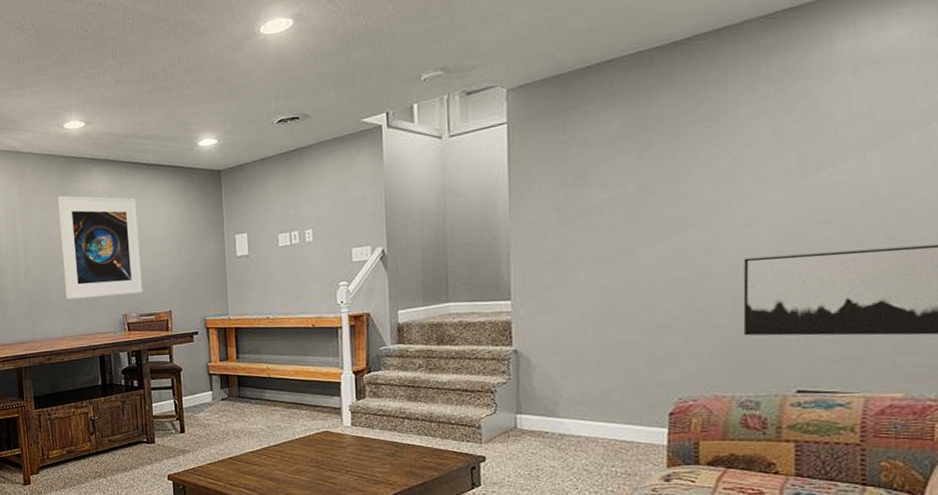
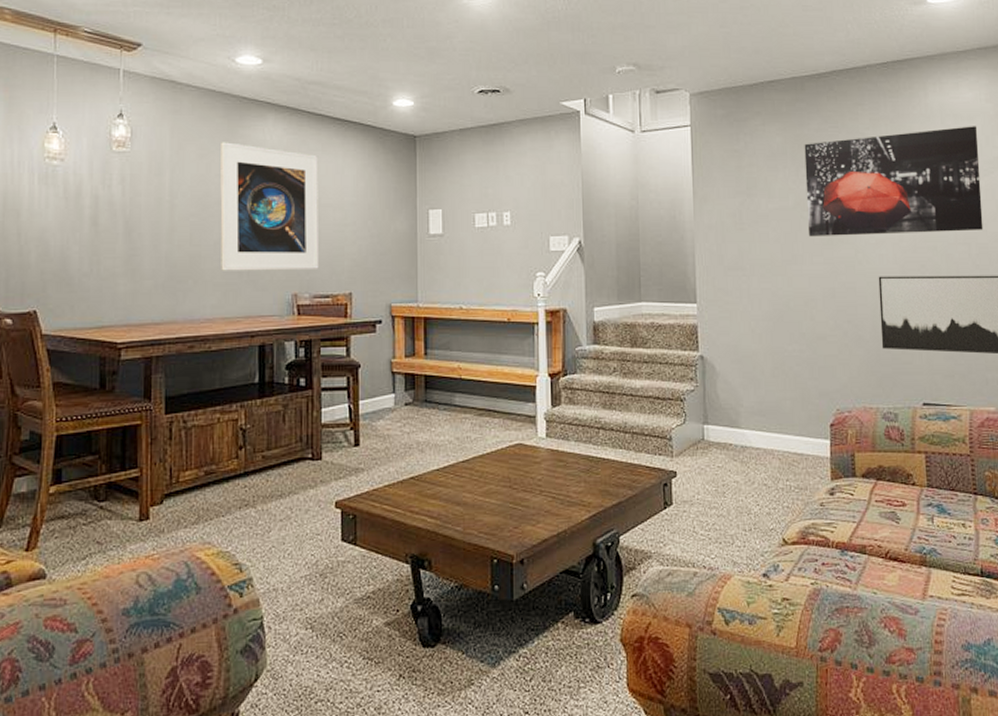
wall art: none [650,70,911,224] -> present [804,126,983,237]

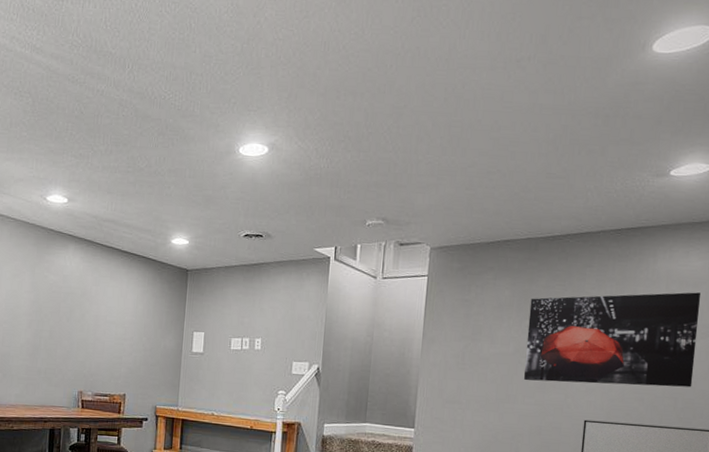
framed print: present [220,142,320,271] -> none [24,265,107,373]

